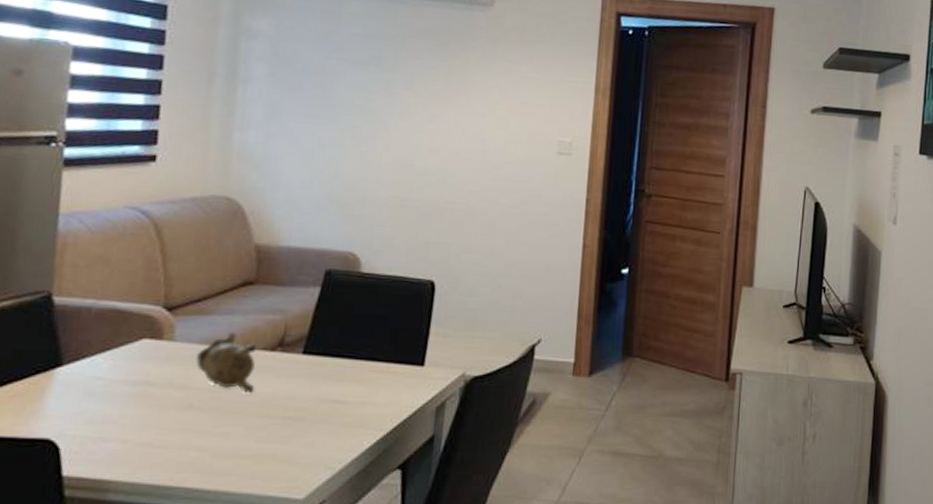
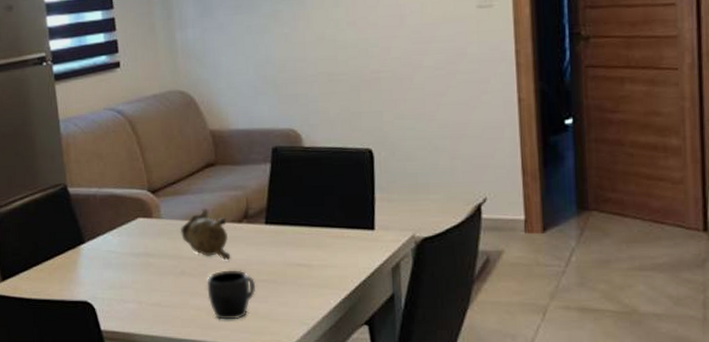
mug: none [216,405,280,464] -> present [207,270,256,320]

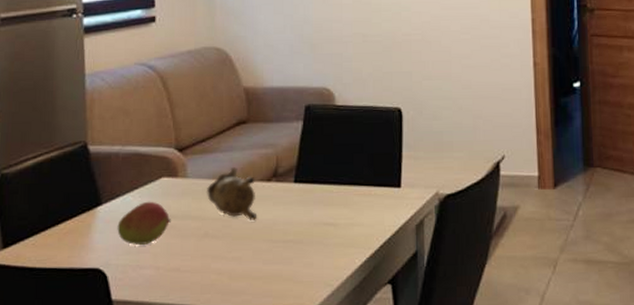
fruit: none [100,240,149,280] -> present [117,201,171,245]
mug: present [207,270,256,320] -> none [230,230,282,284]

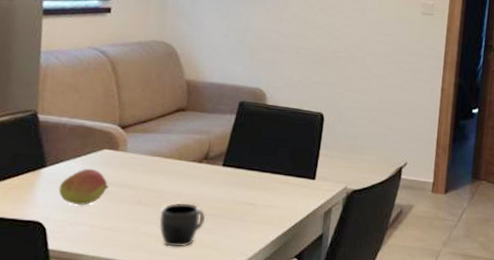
teapot: present [206,166,258,220] -> none [142,146,188,194]
mug: none [230,230,282,284] -> present [159,203,206,248]

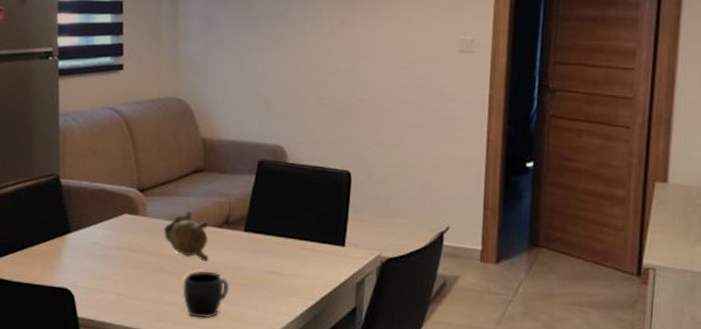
fruit: present [58,168,109,205] -> none [83,234,131,272]
teapot: none [142,146,188,194] -> present [163,210,209,262]

